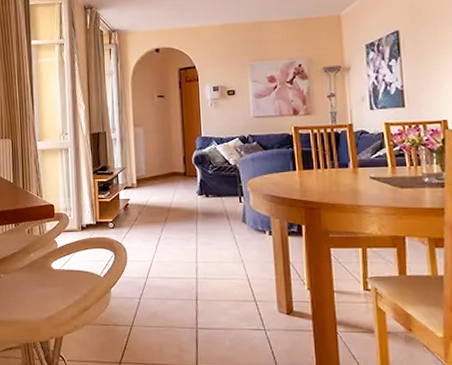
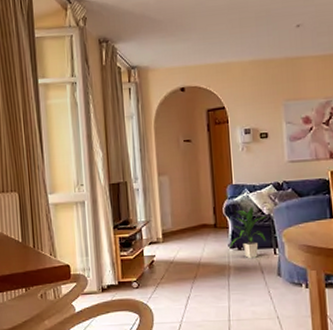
indoor plant: none [198,157,232,206] -> present [229,206,267,259]

